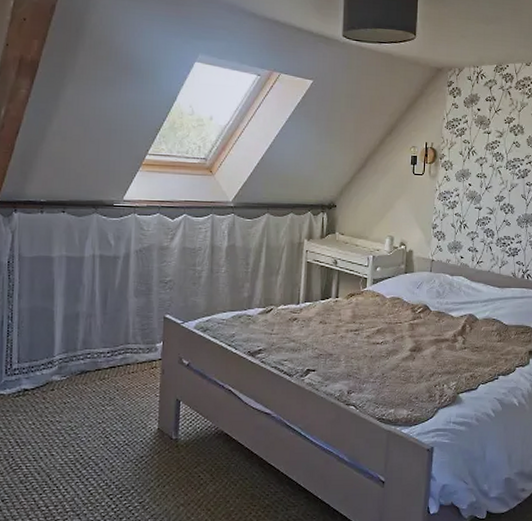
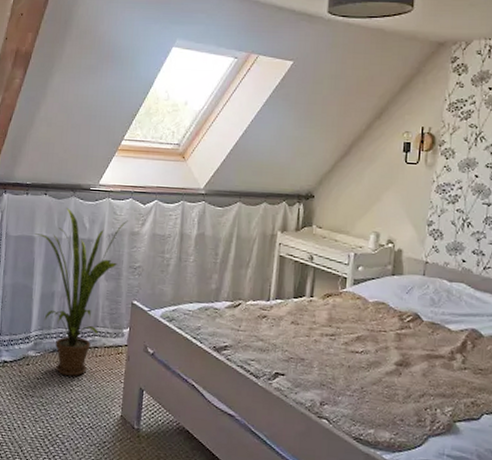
house plant: none [53,225,156,396] -> present [34,208,128,376]

